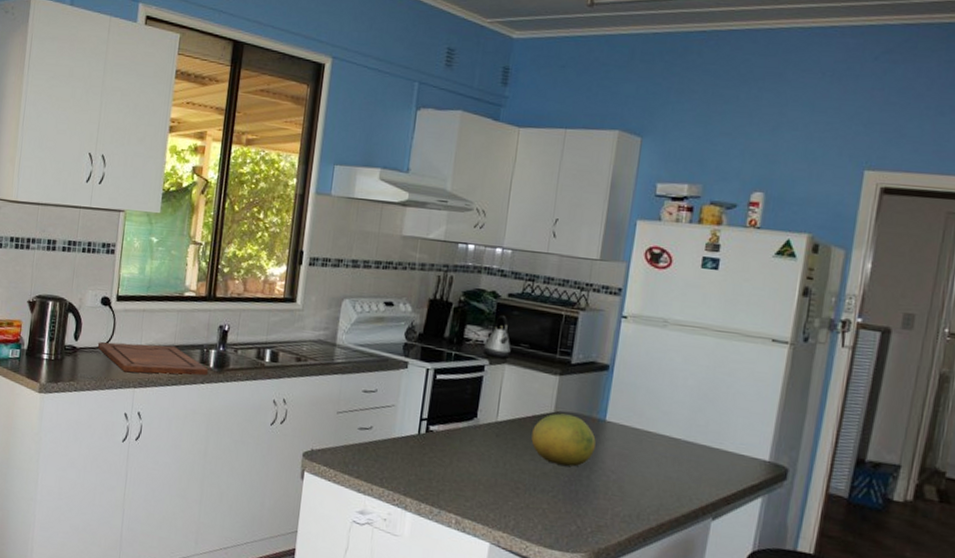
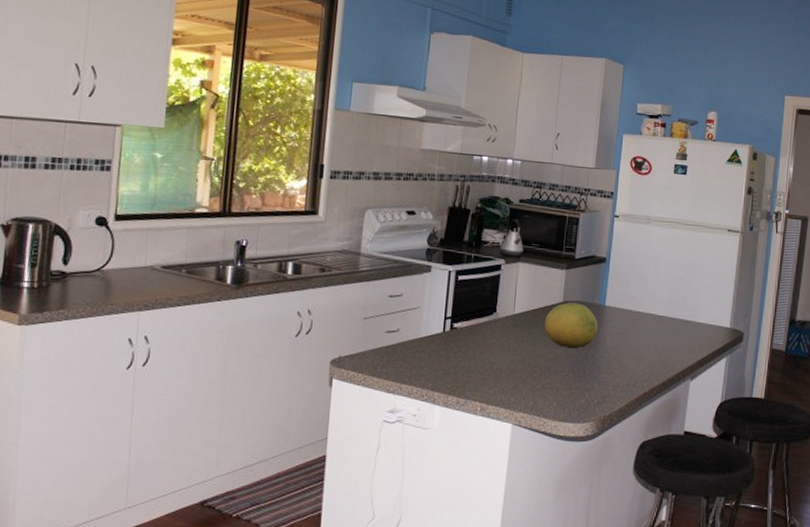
cutting board: present [98,342,209,376] -> none [93,264,226,296]

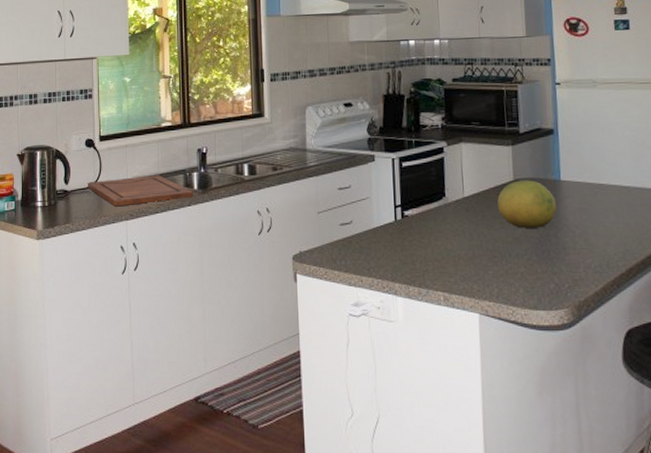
cutting board: none [93,264,226,296] -> present [88,175,194,207]
kettle: present [500,219,524,258] -> none [440,99,464,139]

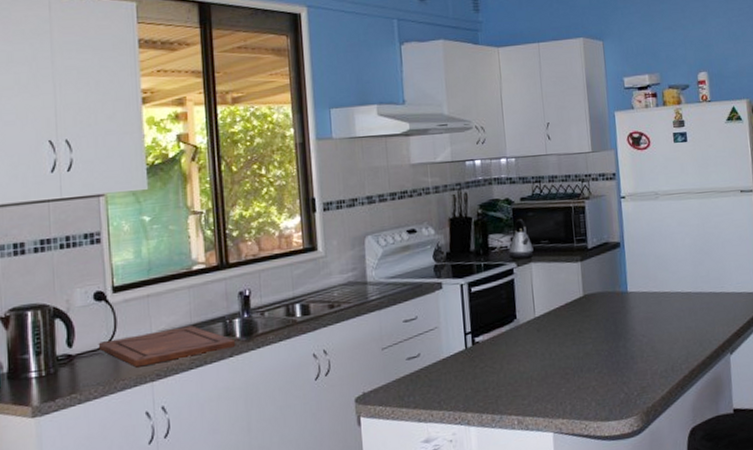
kettle: none [440,99,464,139] -> present [509,219,534,260]
fruit: present [497,180,557,228] -> none [568,294,625,343]

